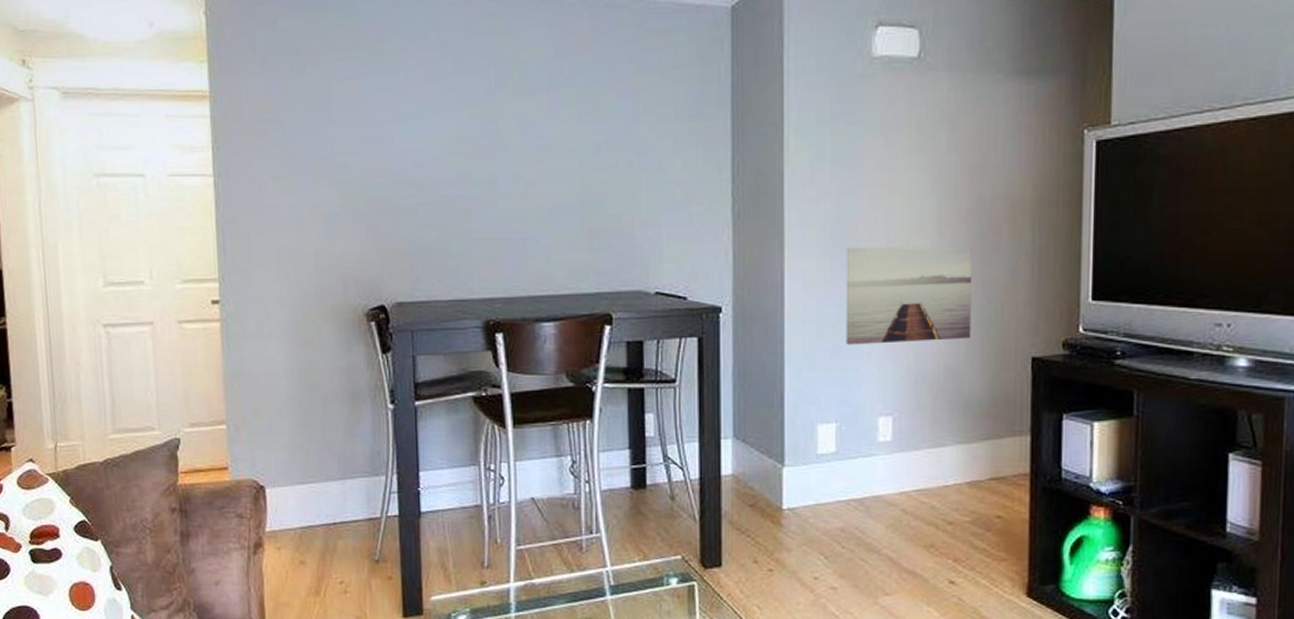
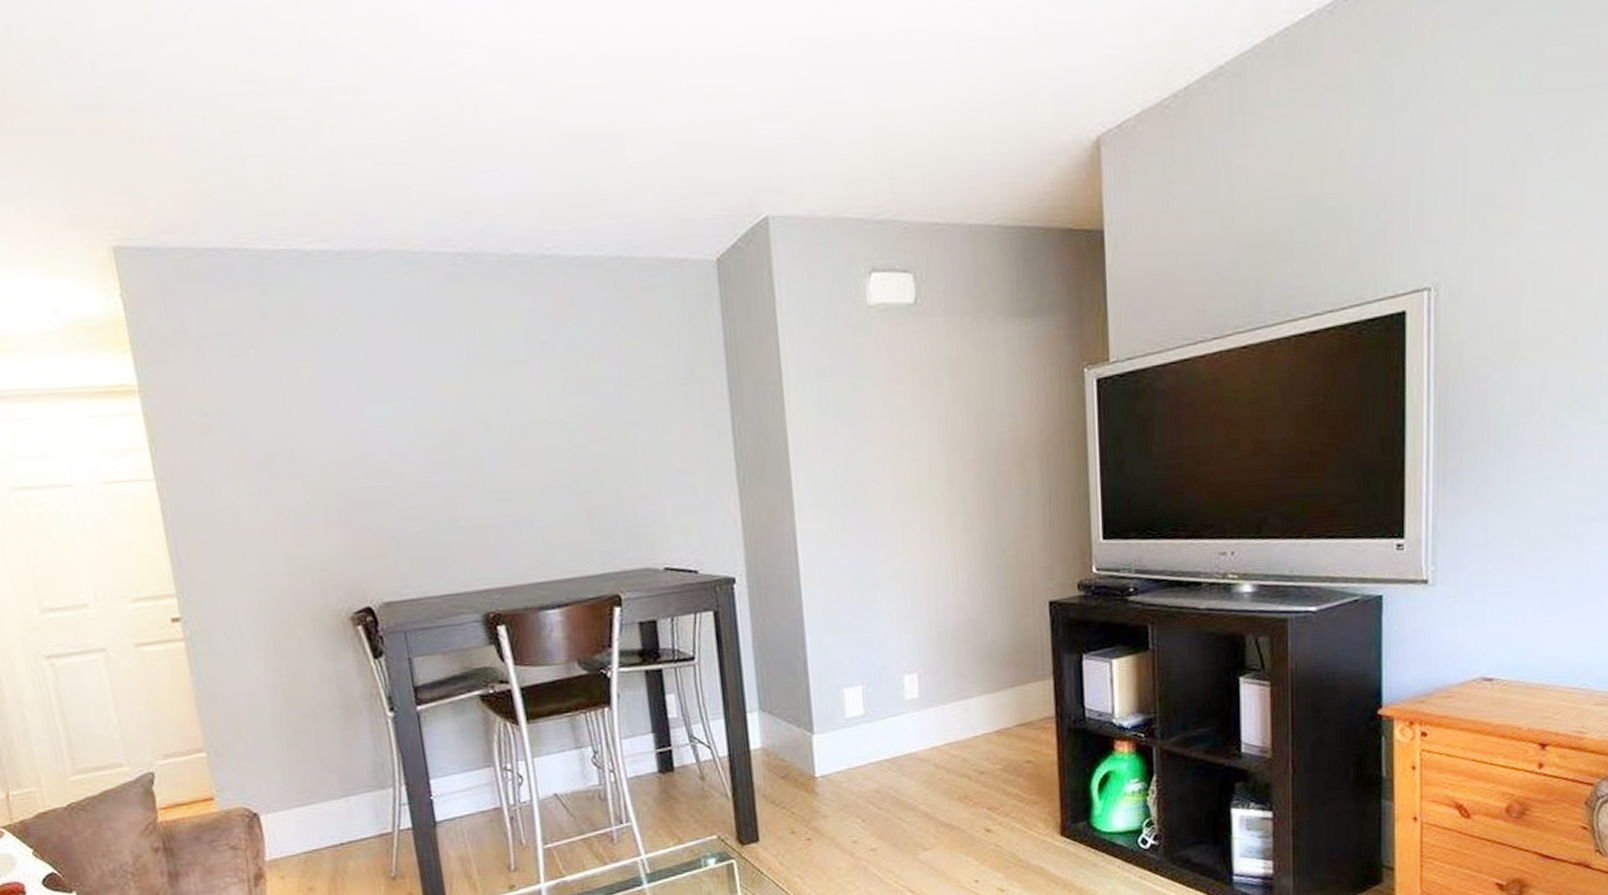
wall art: present [846,246,973,345] -> none [857,494,989,606]

